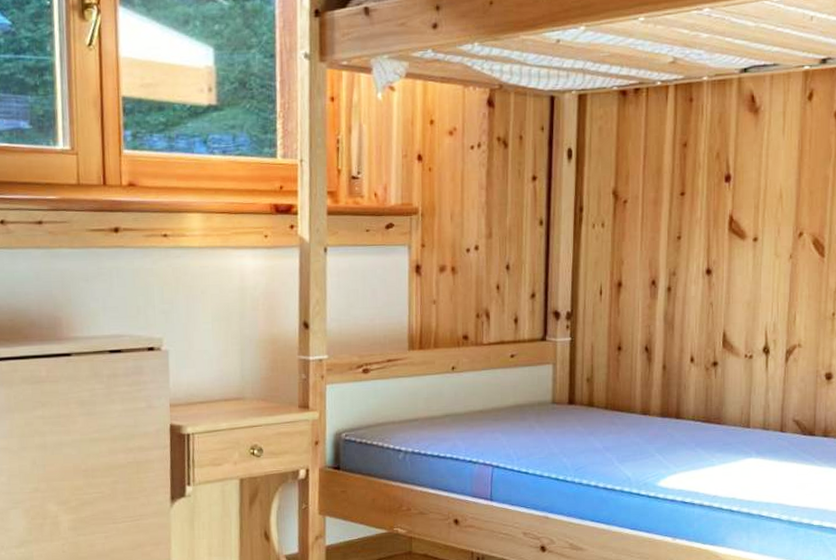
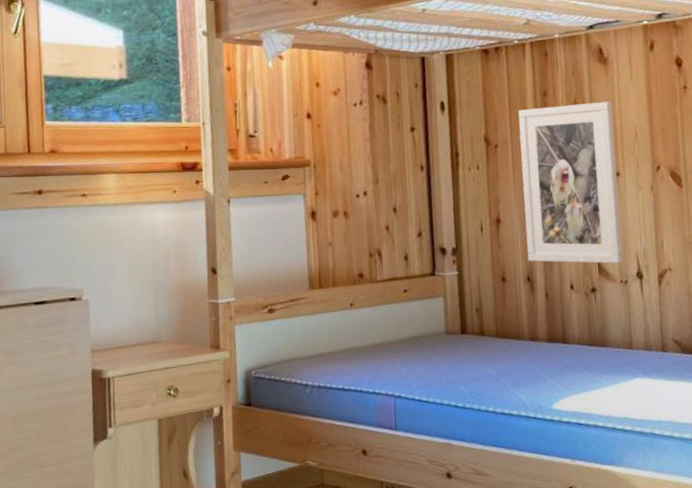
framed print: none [647,157,758,337] -> present [518,101,623,264]

